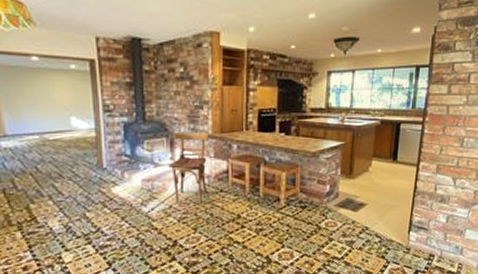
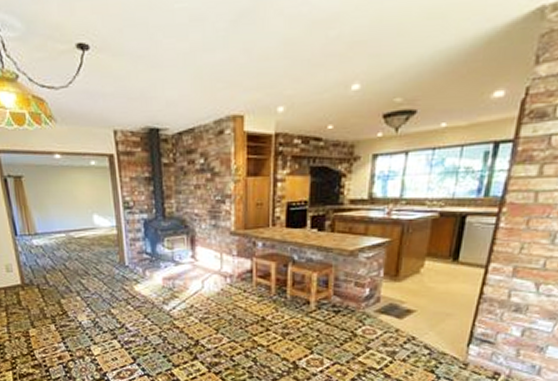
chair: present [168,131,210,204] -> none [189,228,232,304]

